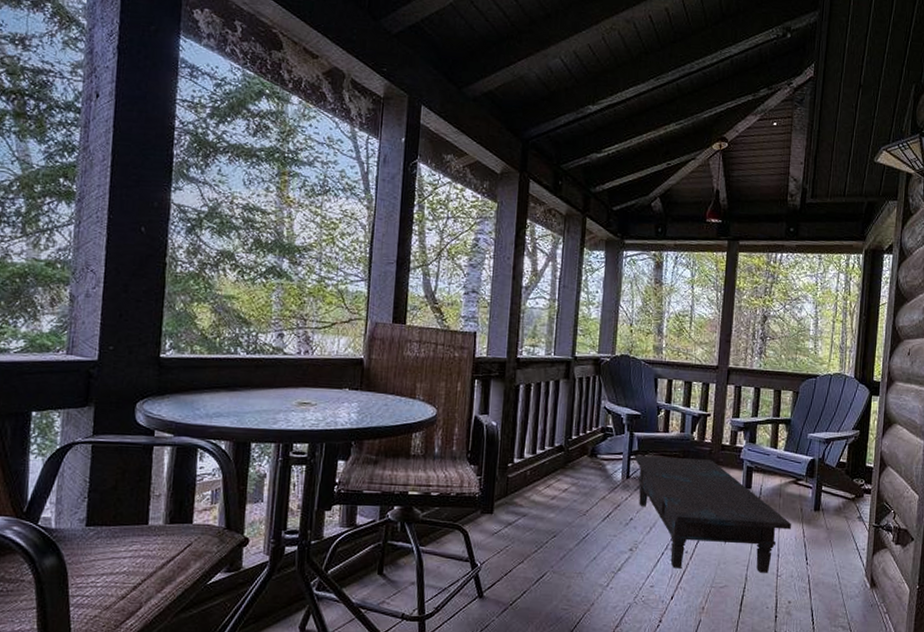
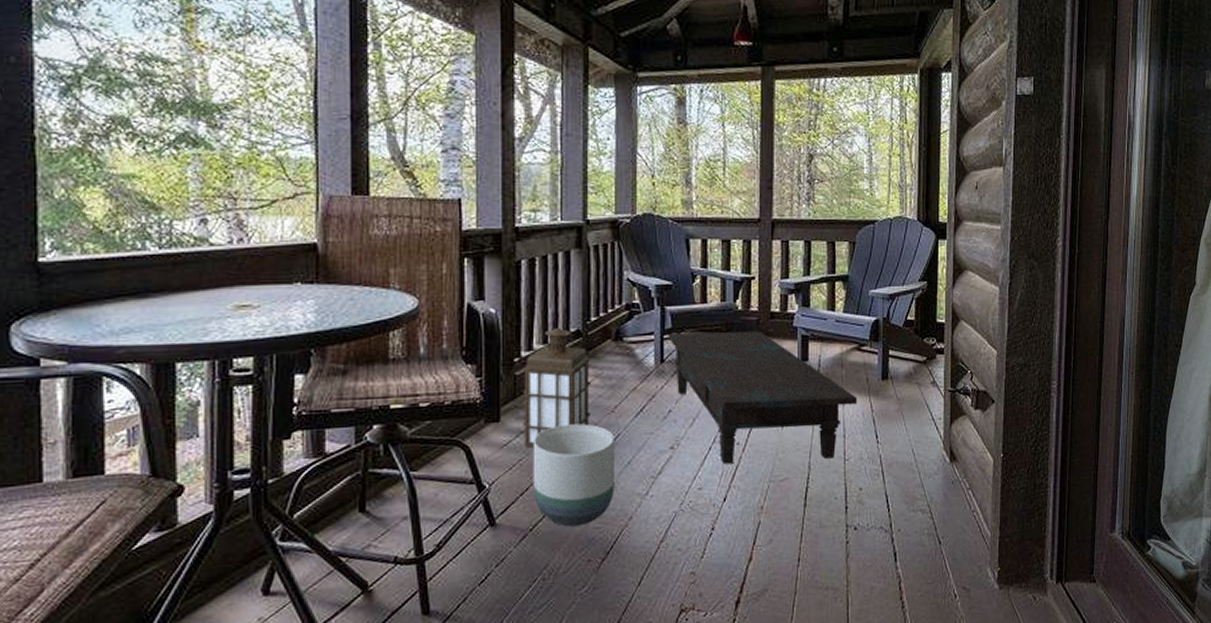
lantern: none [511,441,569,537] -> present [522,327,592,448]
planter: none [515,521,584,606] -> present [532,423,614,527]

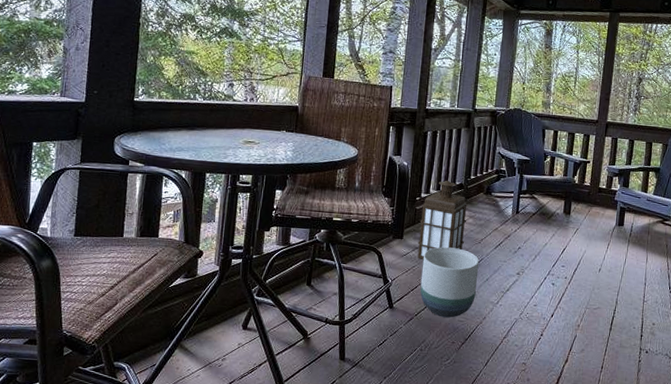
coffee table: present [668,331,857,465] -> none [523,193,657,299]

